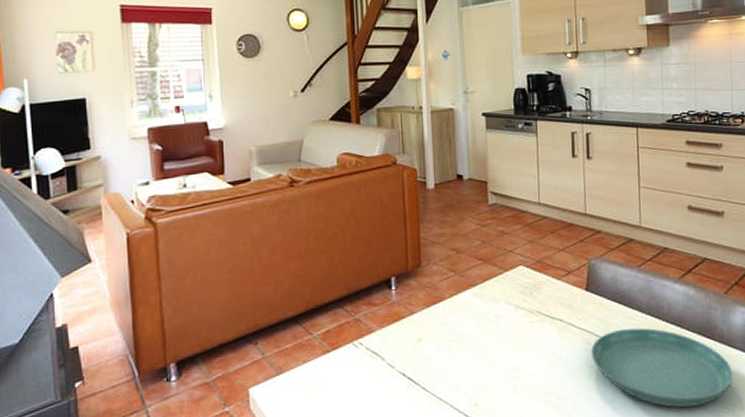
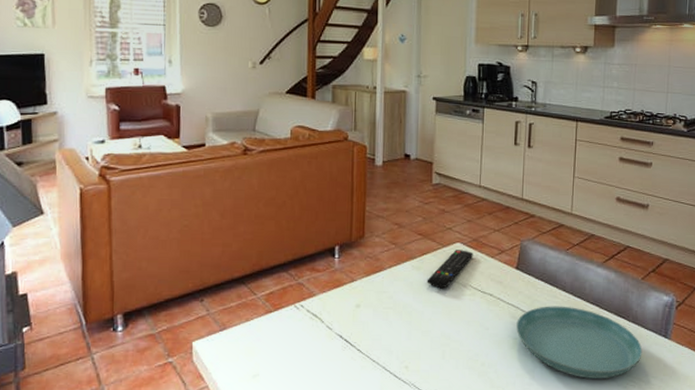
remote control: none [491,273,539,317] -> present [427,250,474,289]

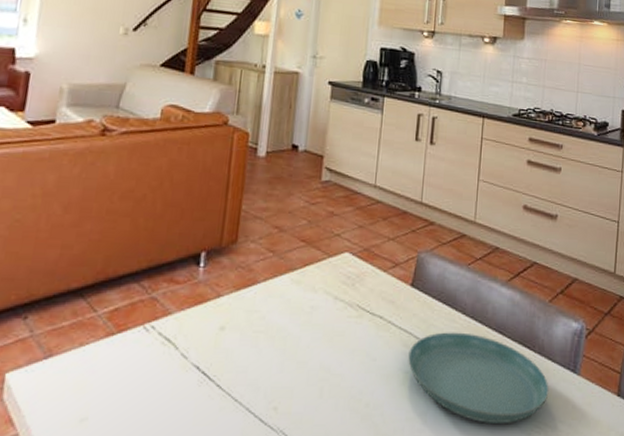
remote control: present [427,250,474,289] -> none [307,261,364,309]

